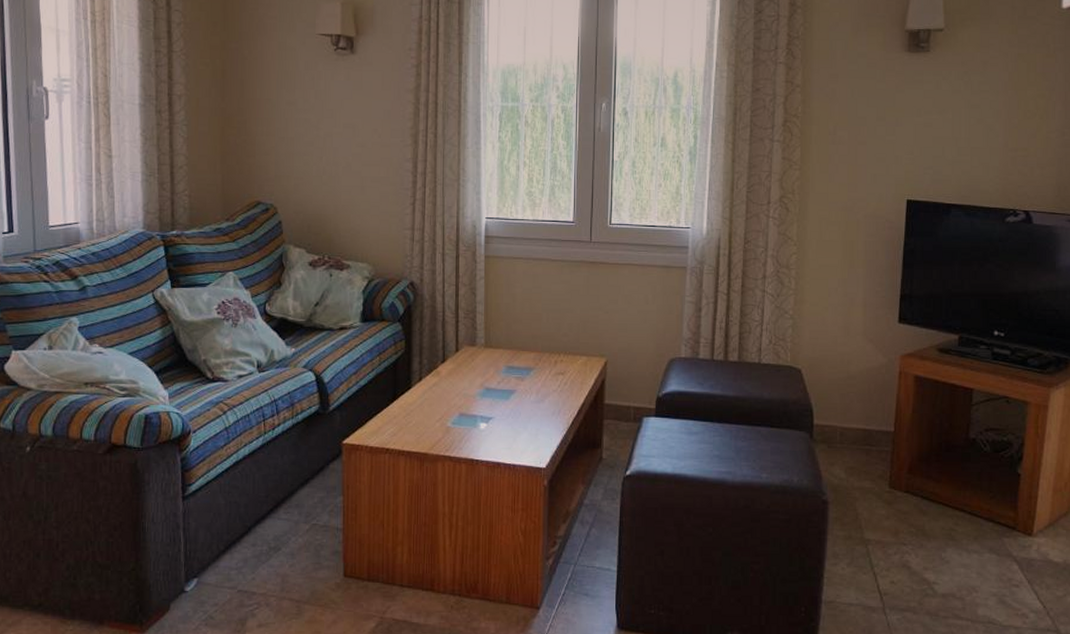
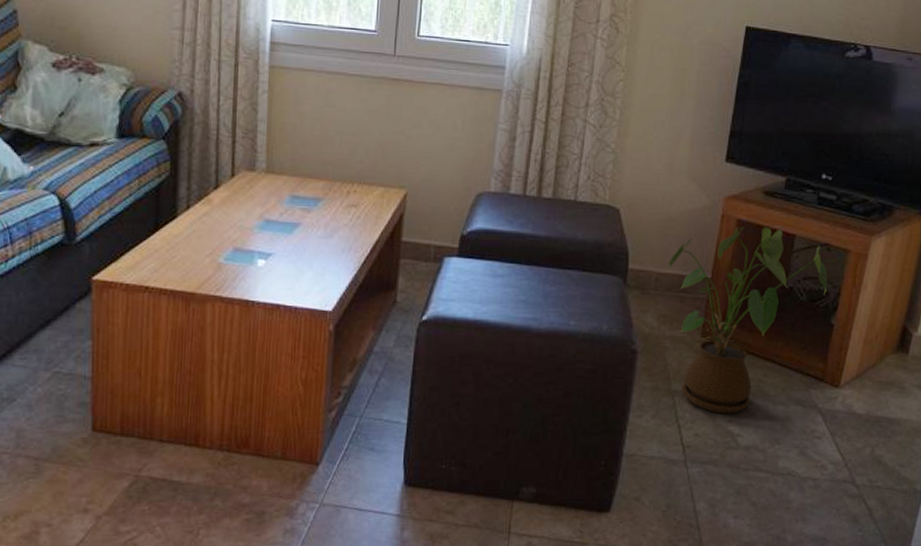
house plant: none [852,382,1010,562] -> present [668,226,828,414]

